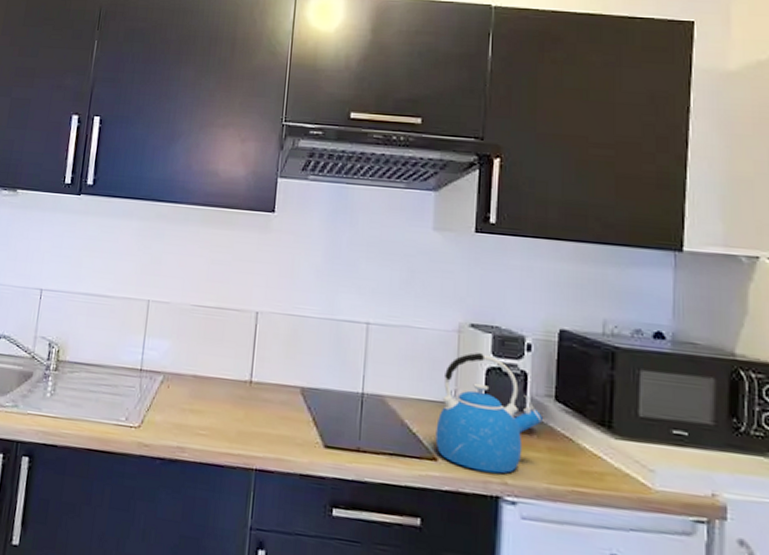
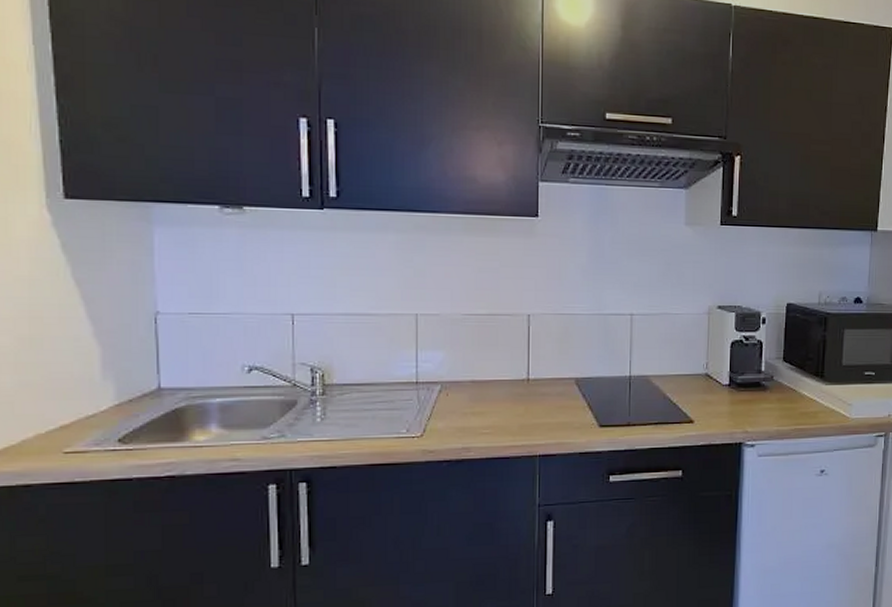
kettle: present [435,353,542,474] -> none [692,330,774,426]

